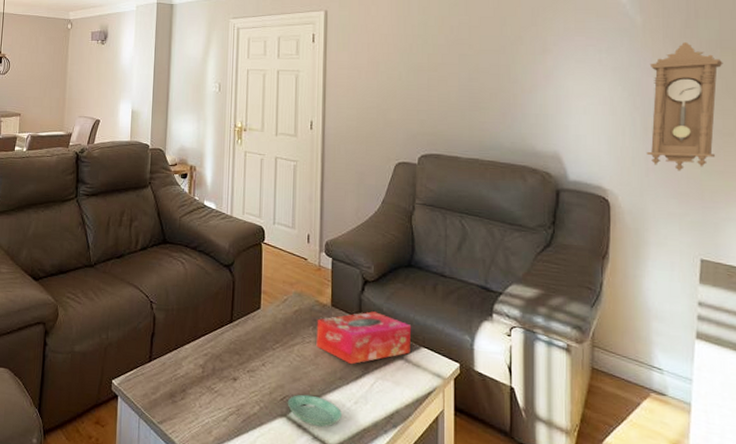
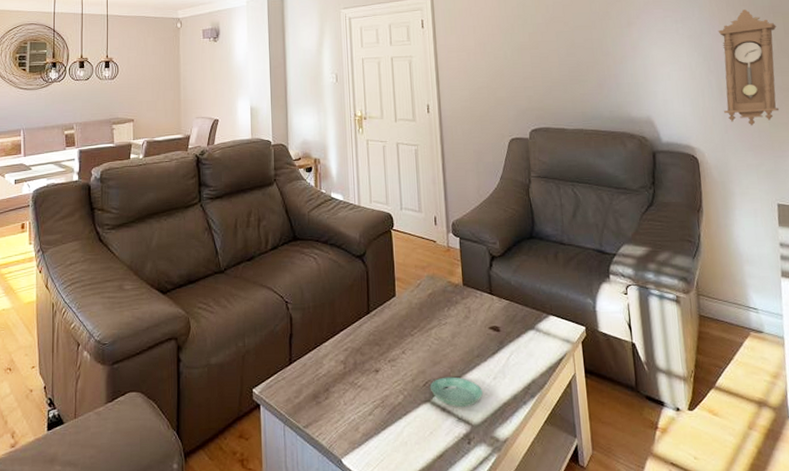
tissue box: present [316,311,412,365] -> none [450,286,540,341]

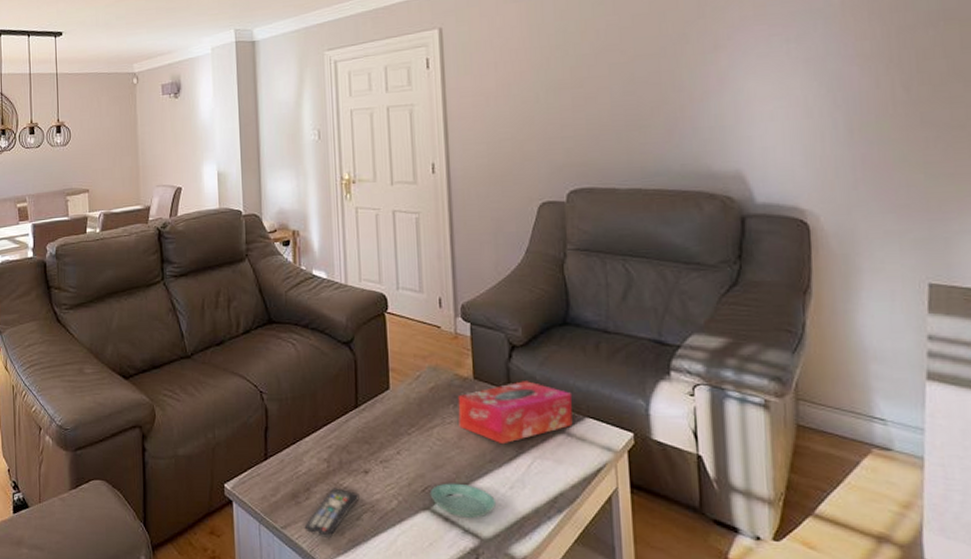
remote control: none [324,387,371,434] -> present [304,488,359,538]
tissue box: none [450,286,540,341] -> present [457,381,573,445]
pendulum clock: present [718,9,780,126] -> none [852,17,948,179]

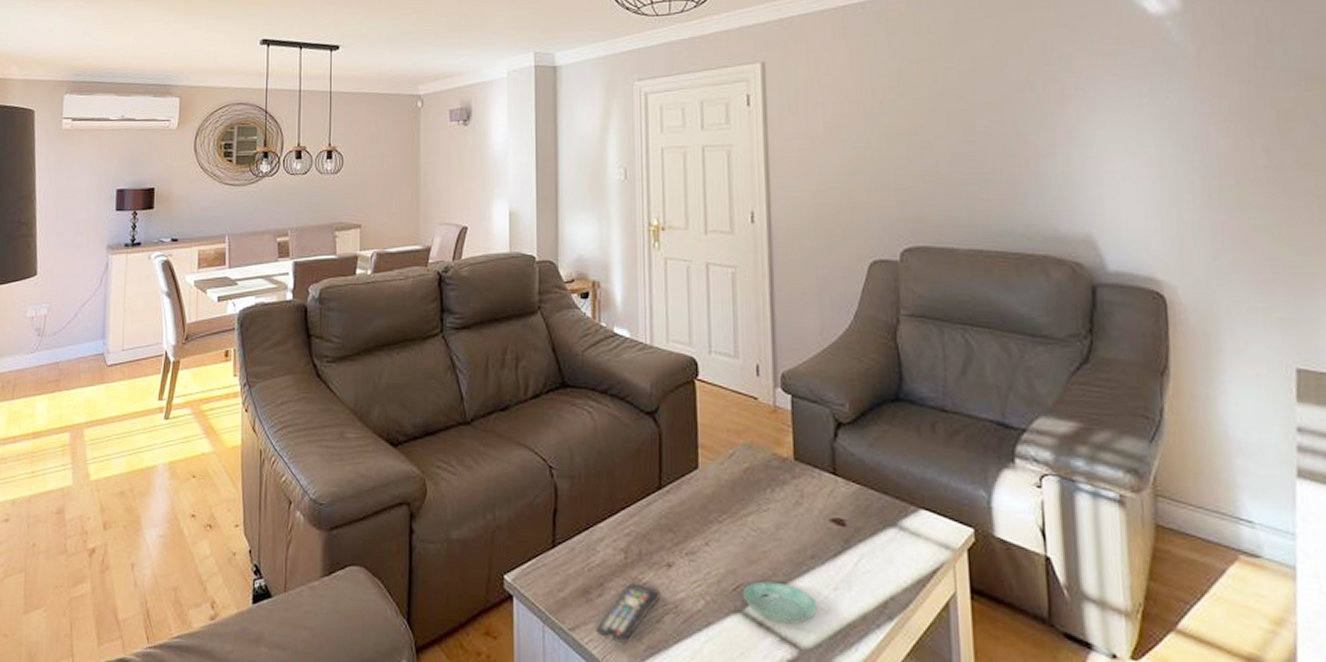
tissue box: present [457,381,573,445] -> none [775,464,906,538]

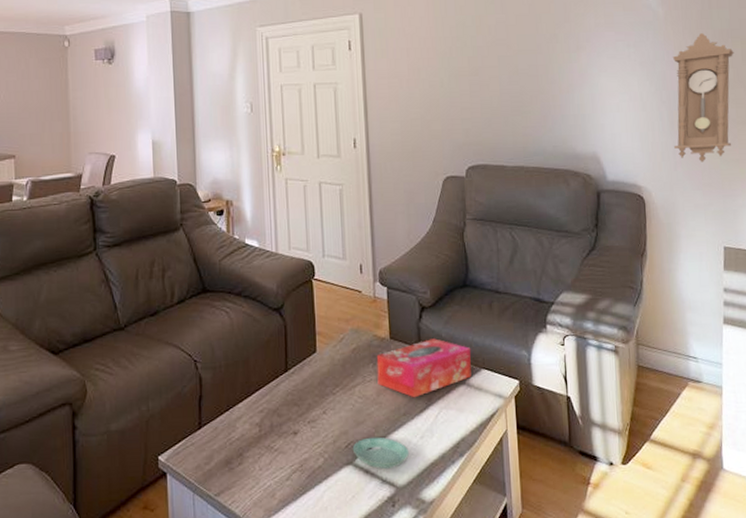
remote control: present [596,583,661,643] -> none [237,450,289,501]
tissue box: none [775,464,906,538] -> present [376,338,472,398]
pendulum clock: none [1208,75,1310,251] -> present [672,33,734,163]

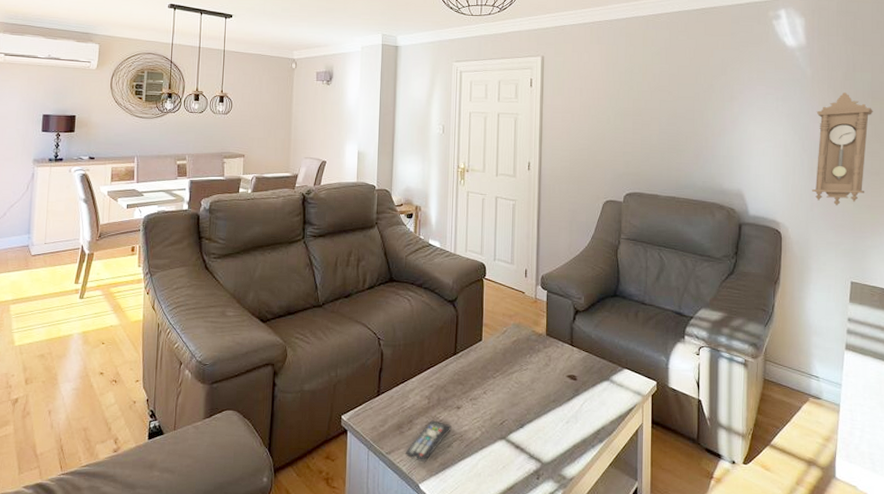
remote control: none [237,450,289,501] -> present [405,420,452,462]
saucer: present [352,437,410,470] -> none [506,418,556,447]
tissue box: present [376,338,472,398] -> none [532,338,617,388]

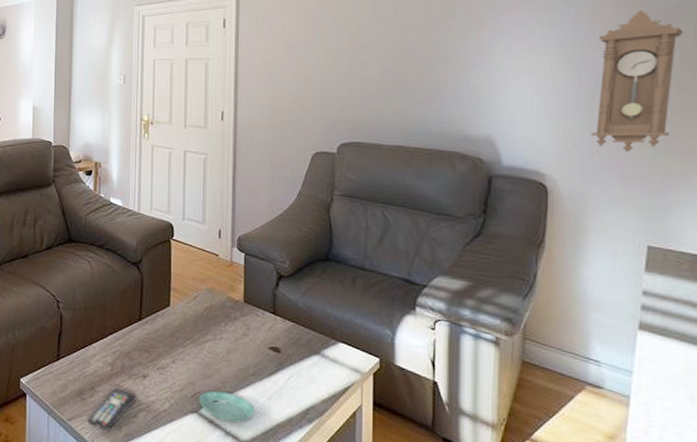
saucer: none [506,418,556,447] -> present [198,390,256,423]

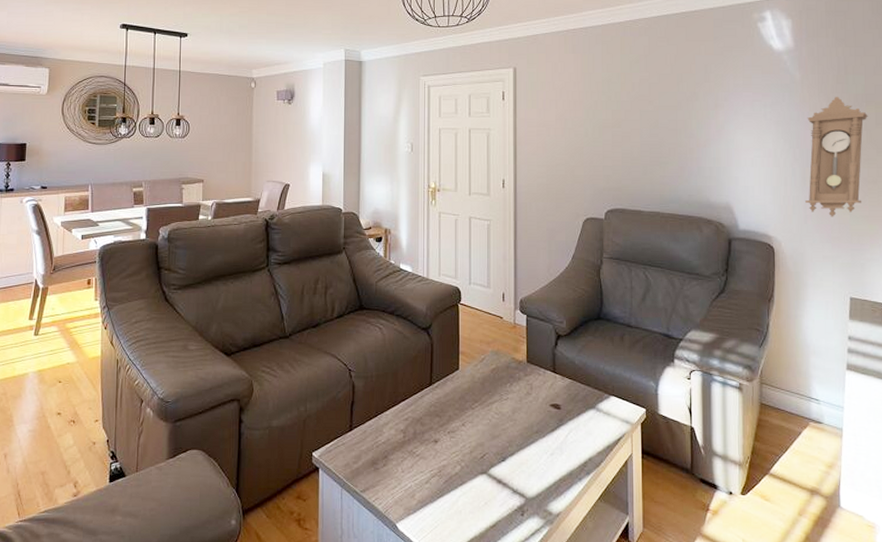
remote control: present [87,388,137,431] -> none [381,455,429,499]
saucer: present [198,390,256,423] -> none [487,450,540,481]

